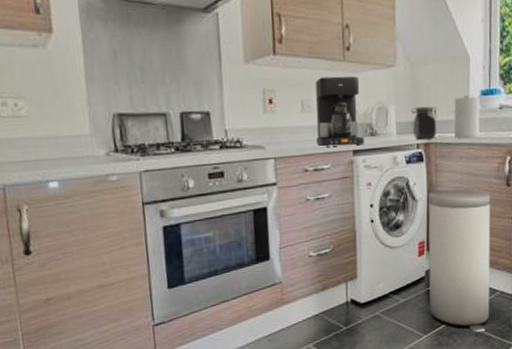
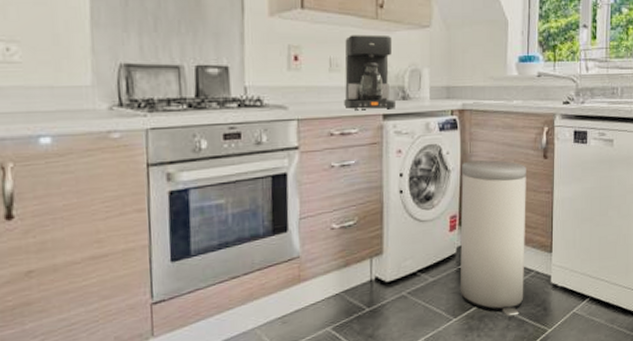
jar: present [411,106,437,141] -> none [446,70,473,107]
paper towel holder: present [454,94,480,139] -> none [491,60,518,107]

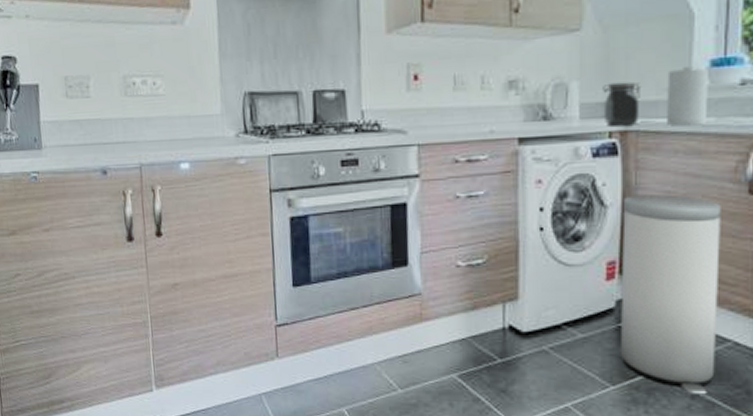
coffee maker: present [344,34,395,110] -> none [471,44,534,133]
jar: none [446,70,473,107] -> present [603,81,640,128]
paper towel holder: none [491,60,518,107] -> present [667,65,708,126]

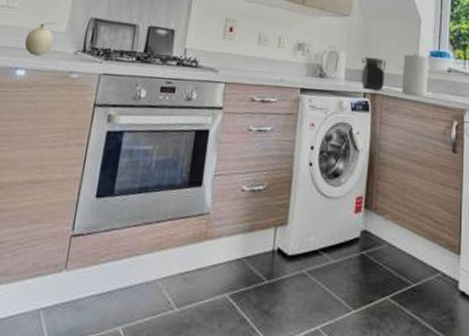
fruit: none [180,104,211,145] -> present [24,22,56,56]
pedal bin: present [620,194,721,396] -> none [361,144,435,322]

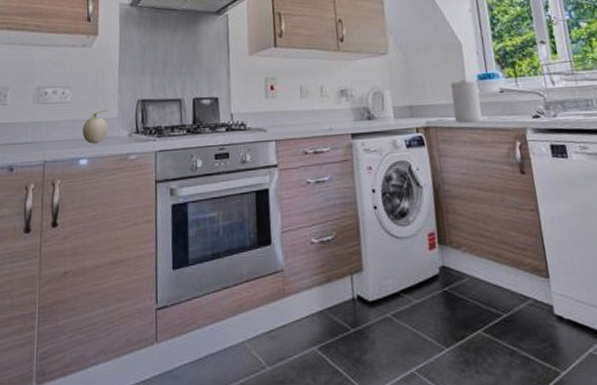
jar: present [361,56,386,91] -> none [407,90,436,125]

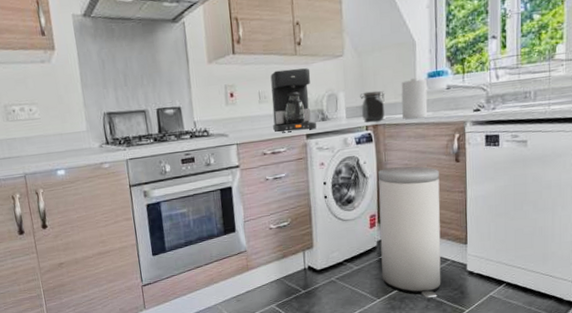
fruit: present [82,109,108,143] -> none [54,123,80,156]
coffee maker: none [313,64,362,130] -> present [270,68,316,133]
jar: none [407,90,436,125] -> present [360,90,385,123]
pedal bin: none [433,175,525,352] -> present [378,166,441,299]

